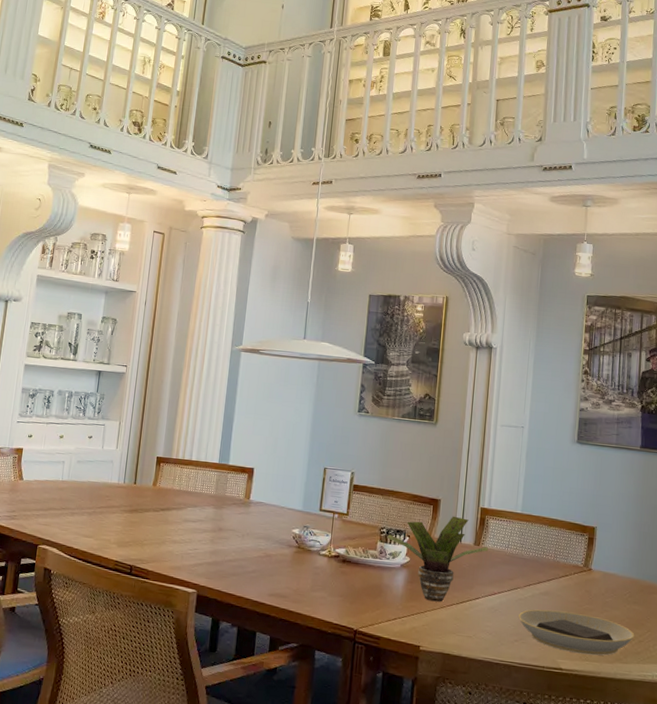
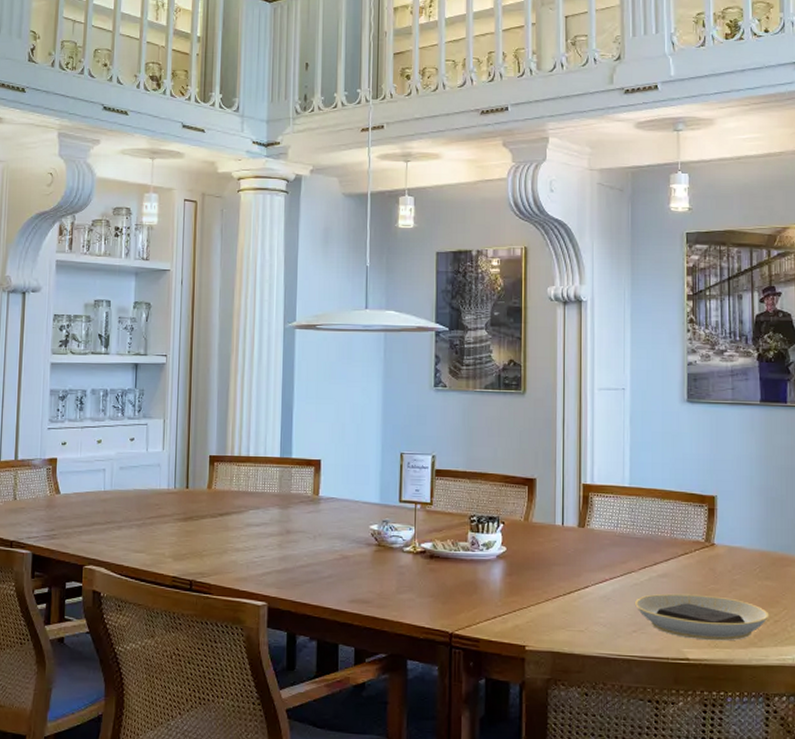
potted plant: present [387,516,489,602] -> none [479,496,596,595]

